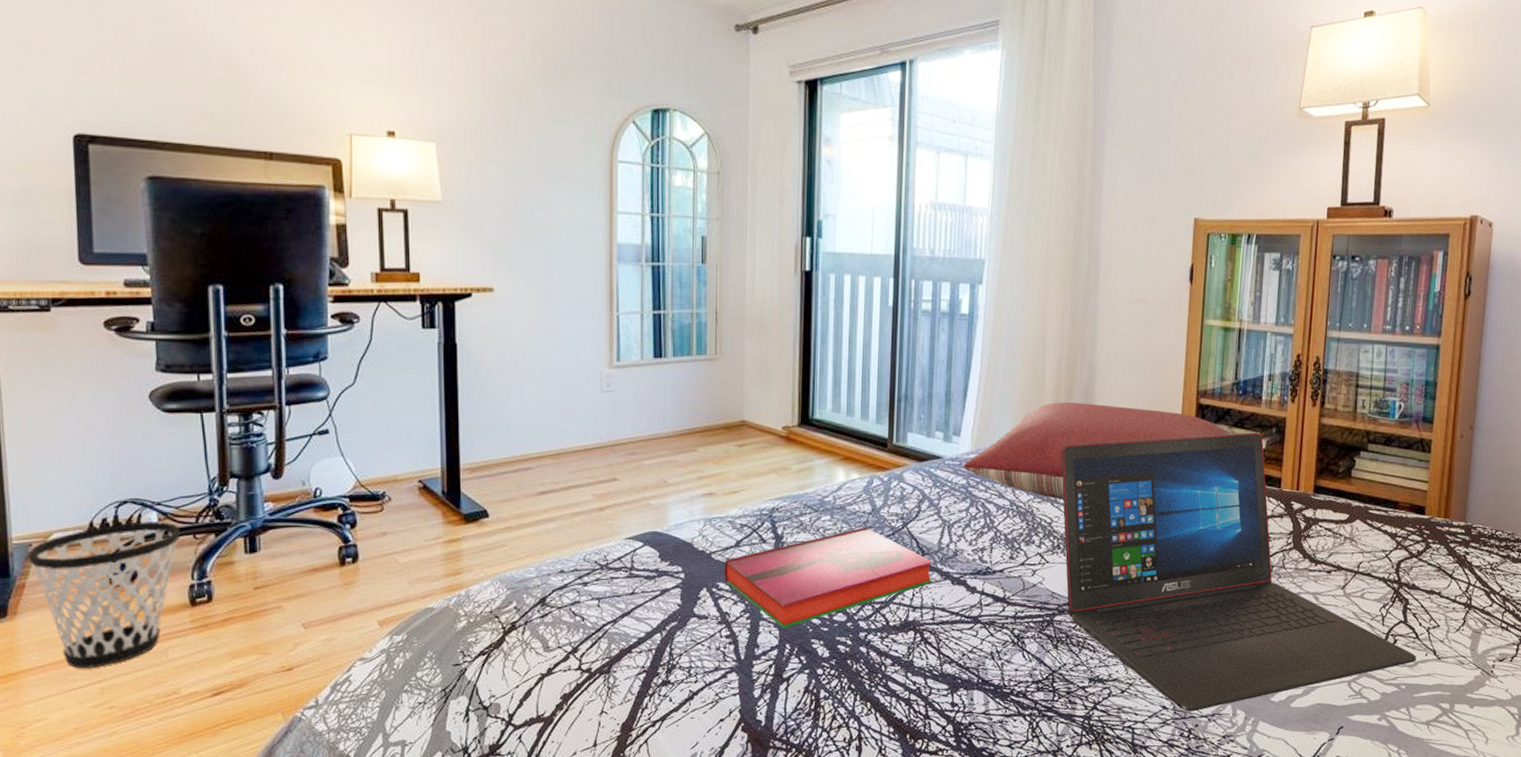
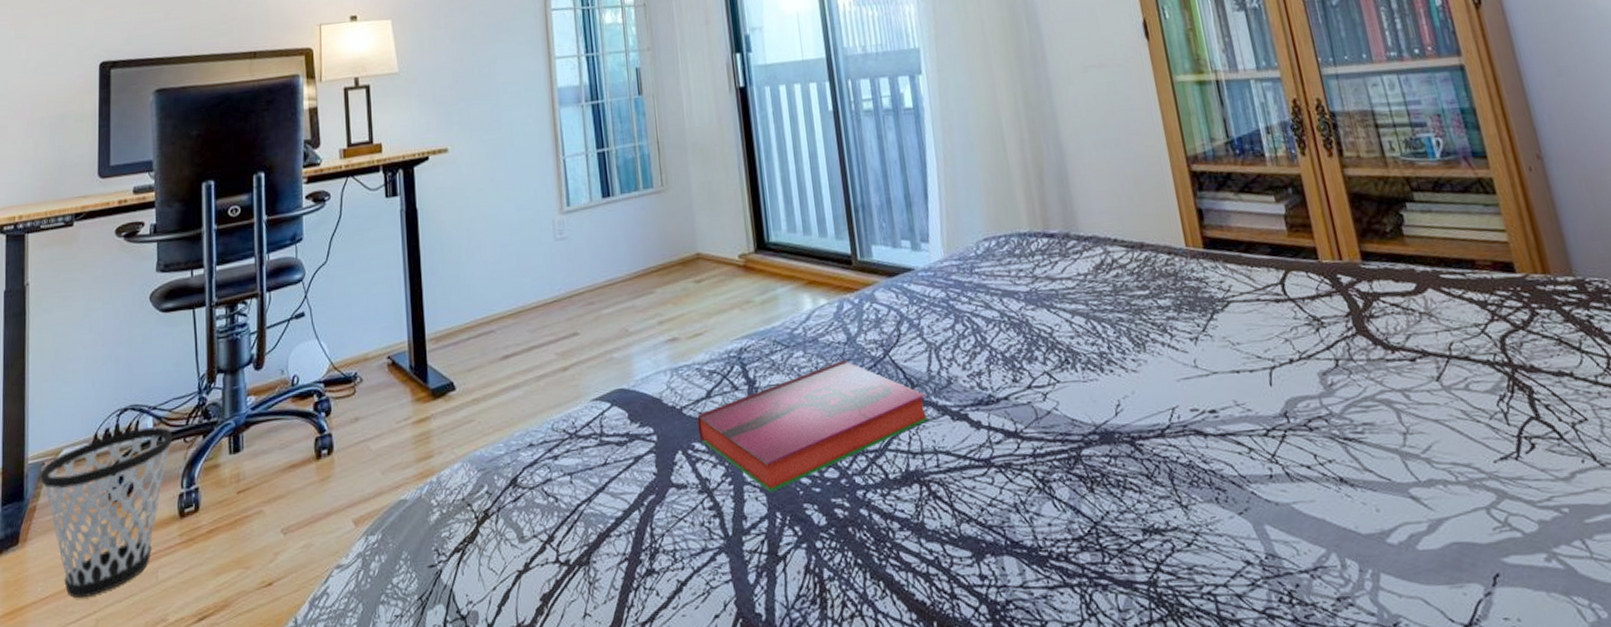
pillow: present [964,402,1230,500] -> none [939,184,1239,303]
laptop: present [1061,432,1416,712] -> none [1045,196,1572,567]

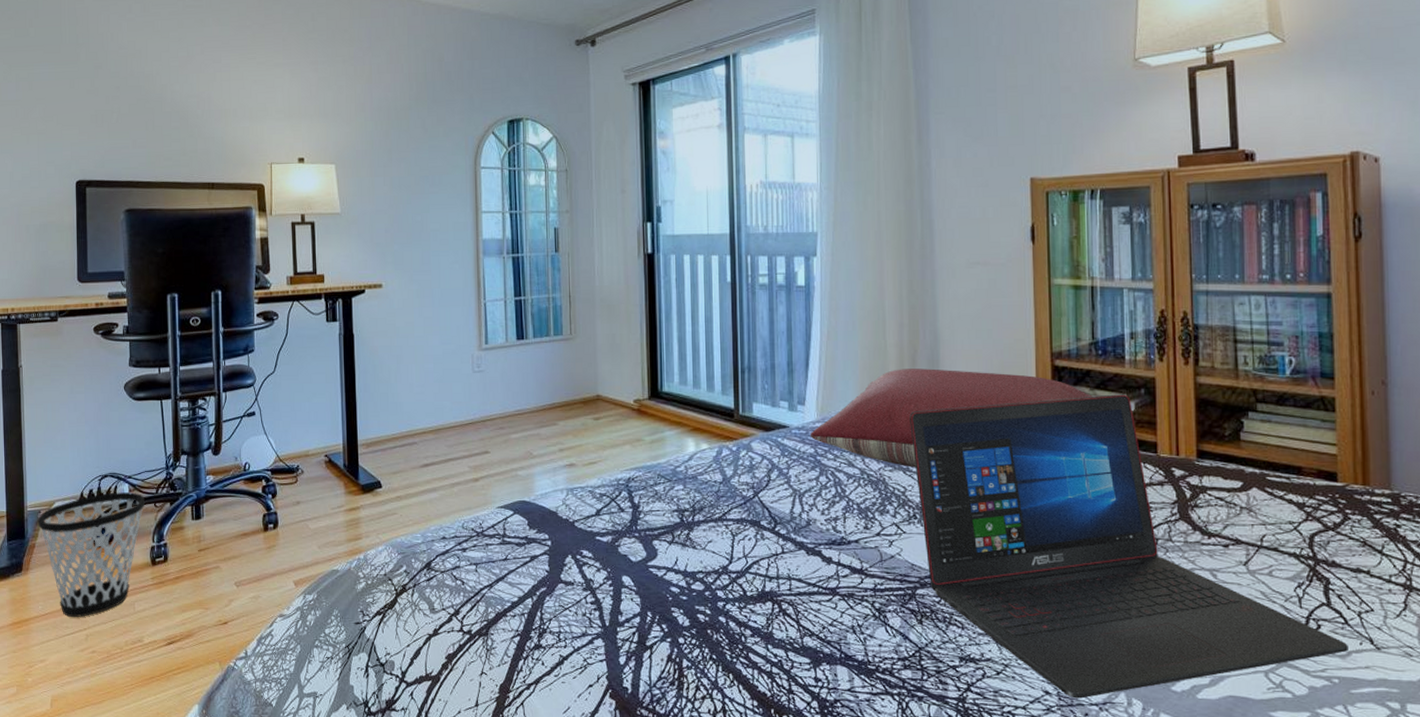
hardback book: present [697,360,930,493] -> none [587,496,787,596]
pillow: none [939,184,1239,303] -> present [811,368,1093,468]
laptop: none [1045,196,1572,567] -> present [910,394,1348,699]

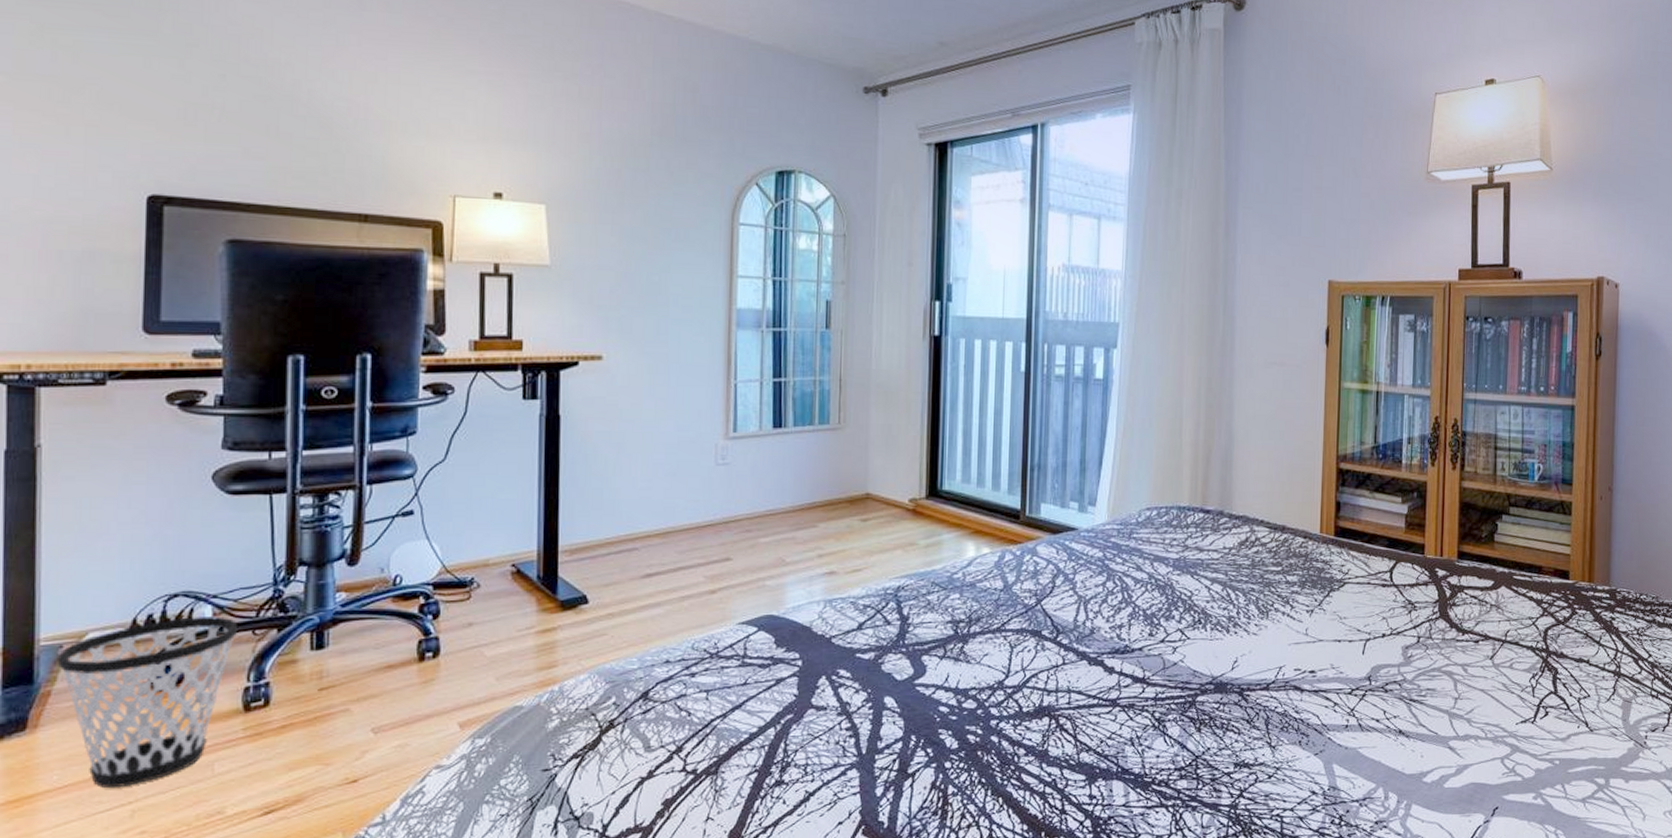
pillow: present [811,368,1093,468] -> none [1100,469,1372,571]
laptop: present [910,394,1348,699] -> none [1200,497,1569,797]

